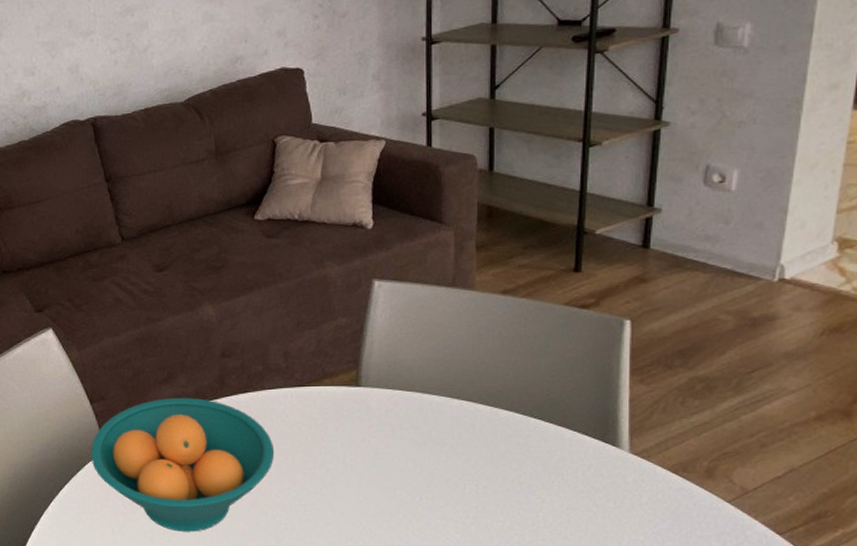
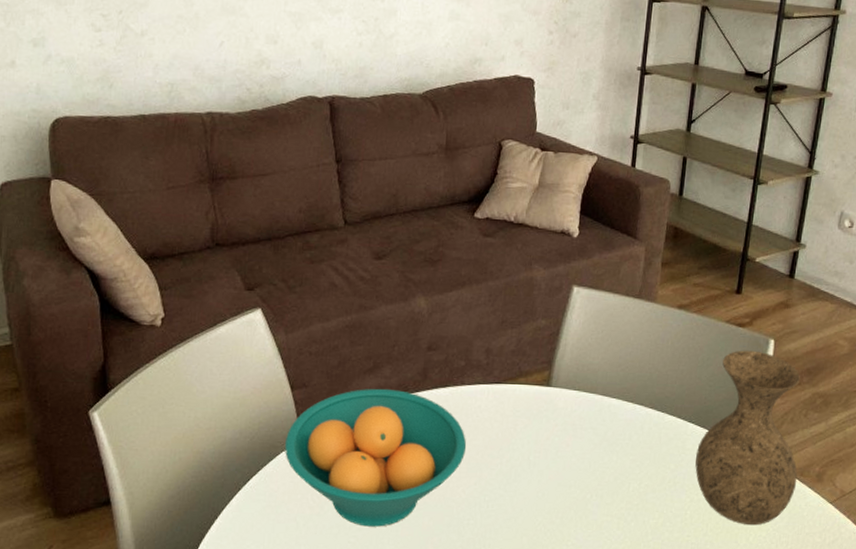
vase: none [544,334,679,528] -> present [695,350,800,526]

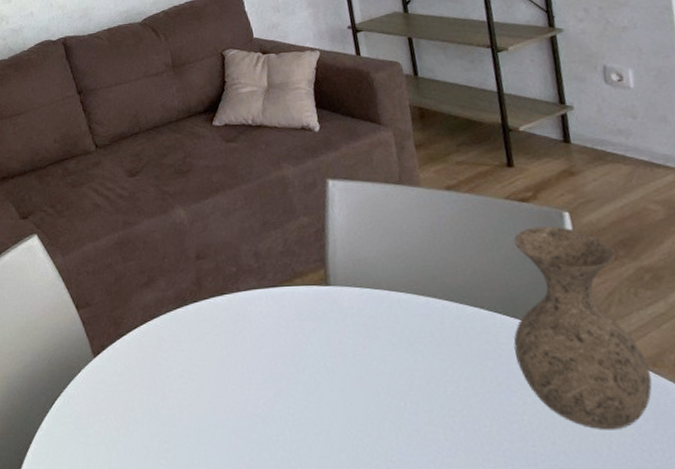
fruit bowl: present [285,388,467,527] -> none [80,301,258,447]

